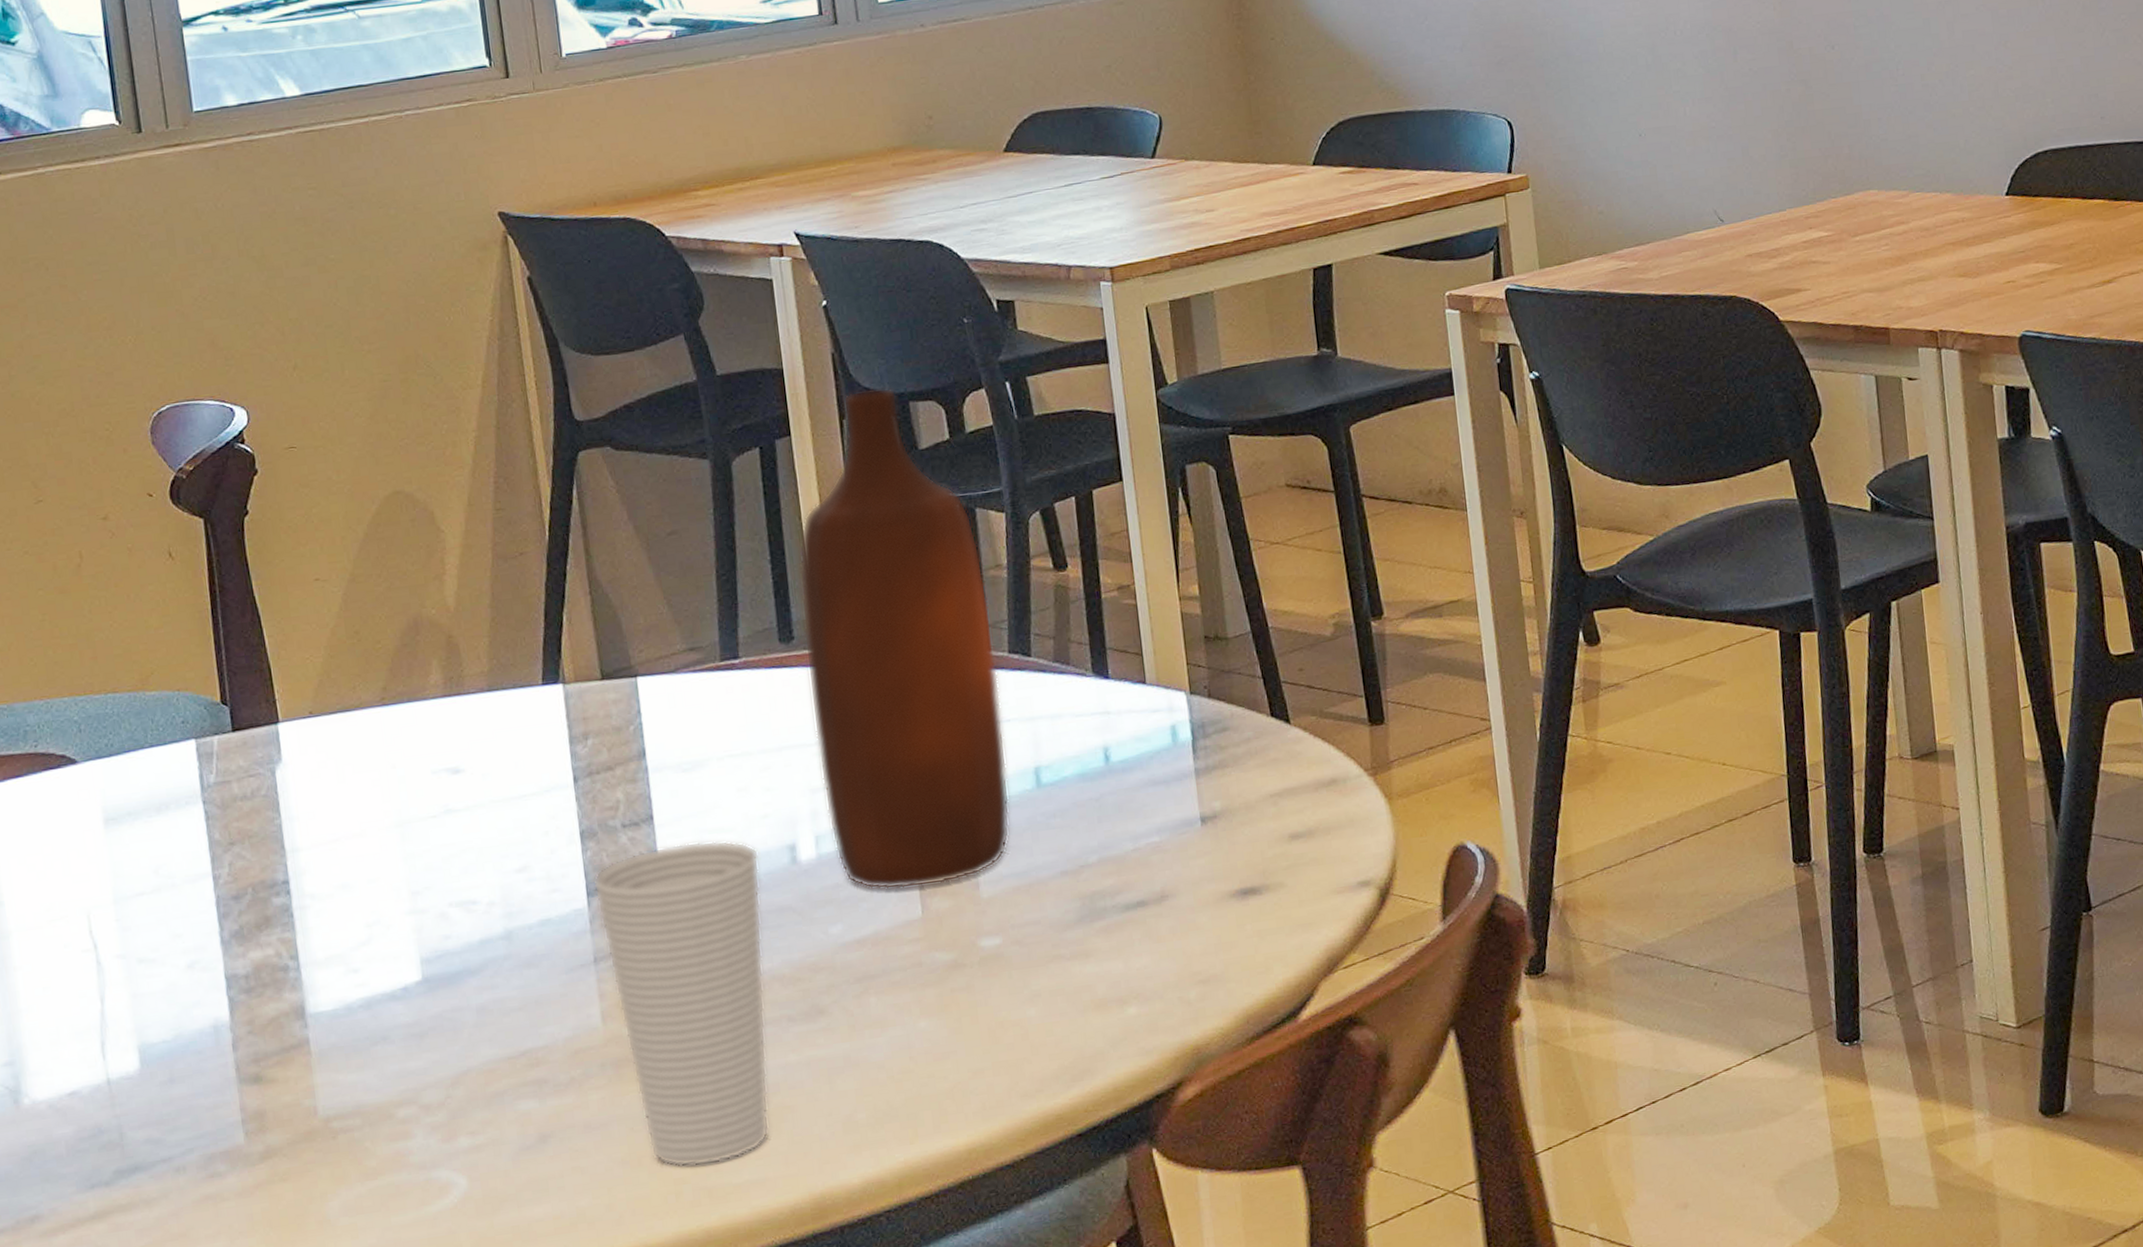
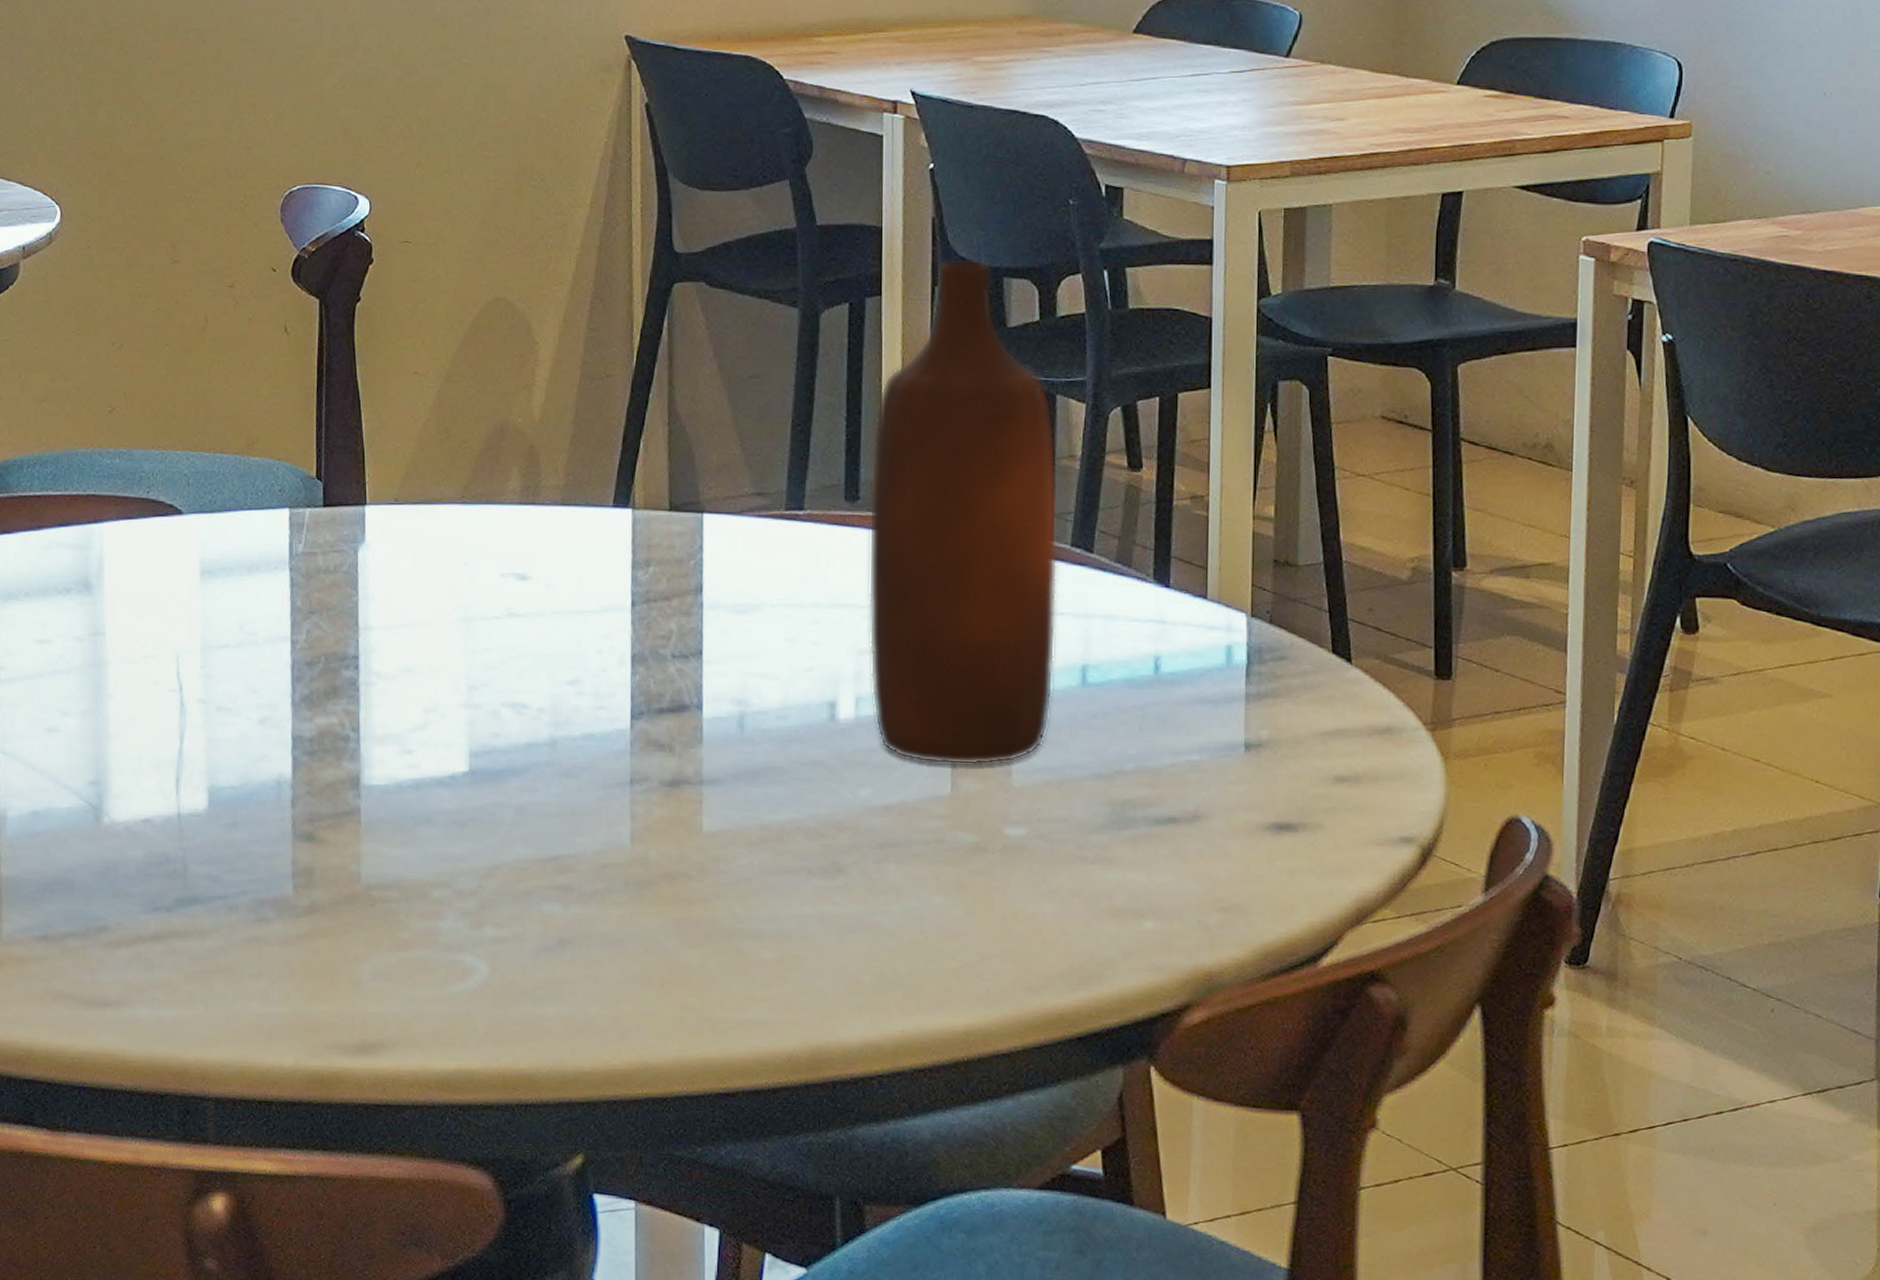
cup: present [593,840,770,1167] -> none [638,682,799,998]

